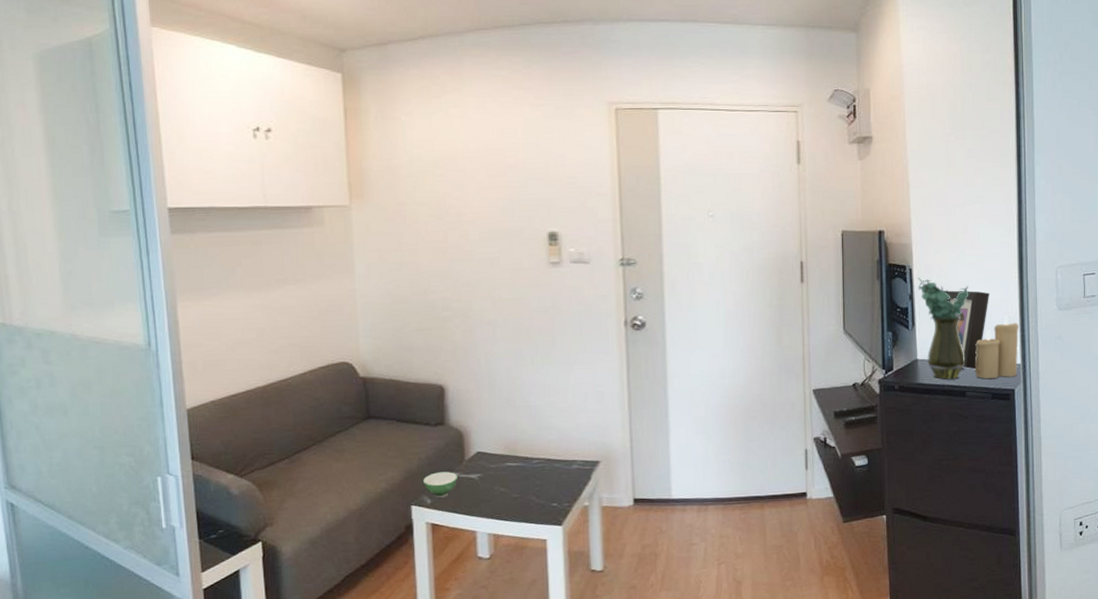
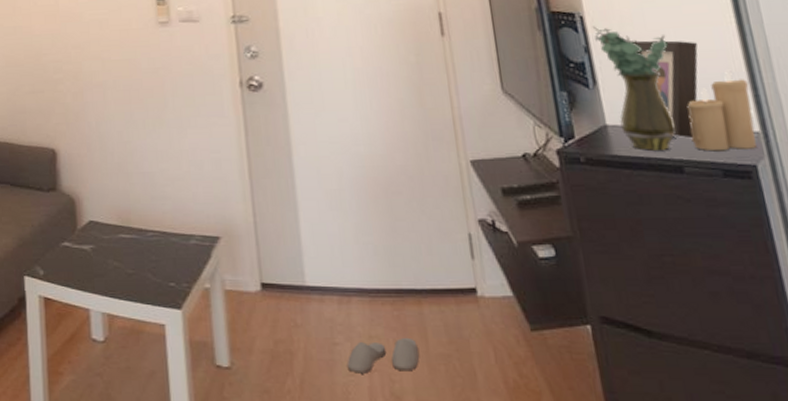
bowl: present [422,471,458,499] -> none [35,241,71,270]
slippers: none [701,534,759,566] -> present [347,337,419,374]

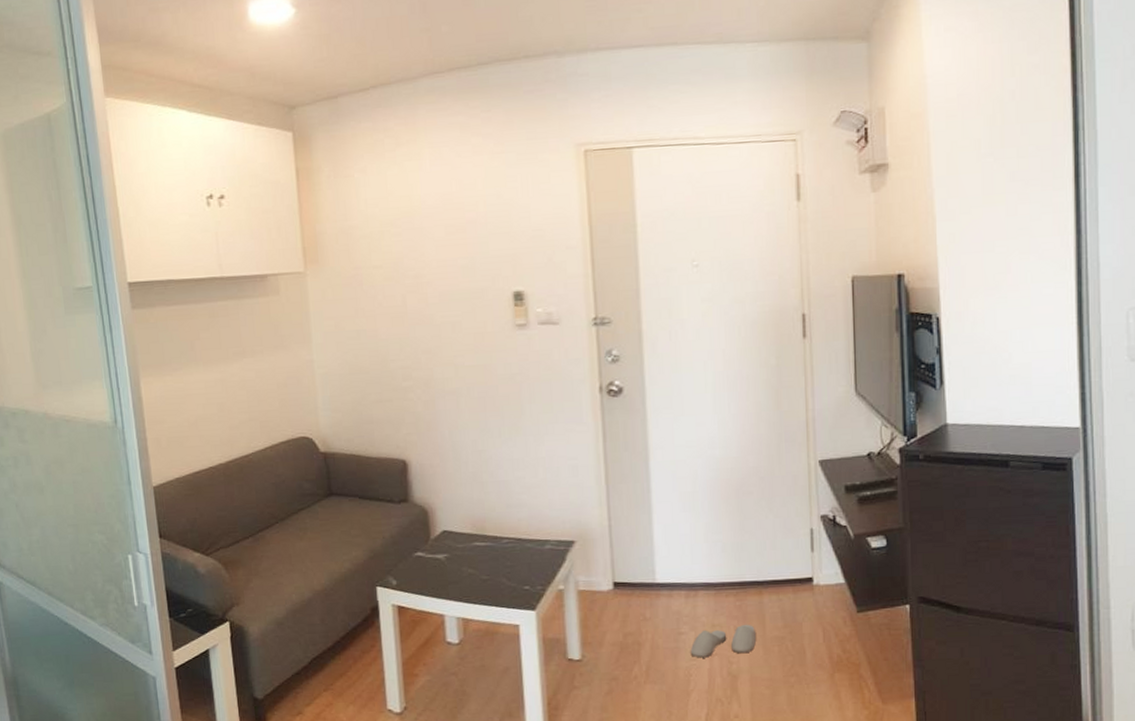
vase: present [593,26,677,151] -> none [947,327,1013,447]
picture frame: present [632,40,698,138] -> none [981,341,1039,434]
candle: present [687,71,757,152] -> none [1020,370,1077,446]

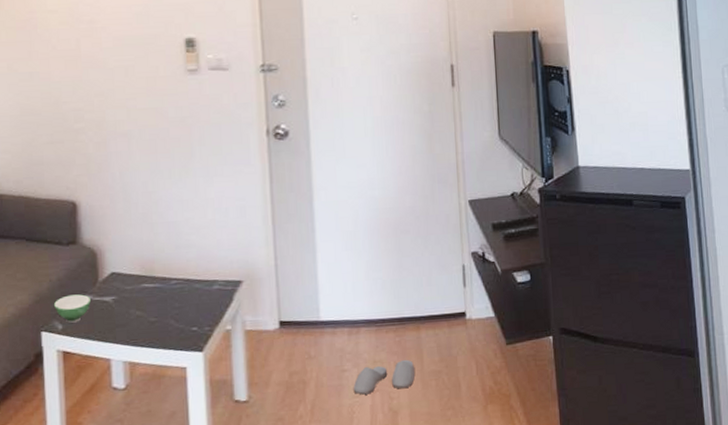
bowl: none [387,551,424,580] -> present [53,294,92,324]

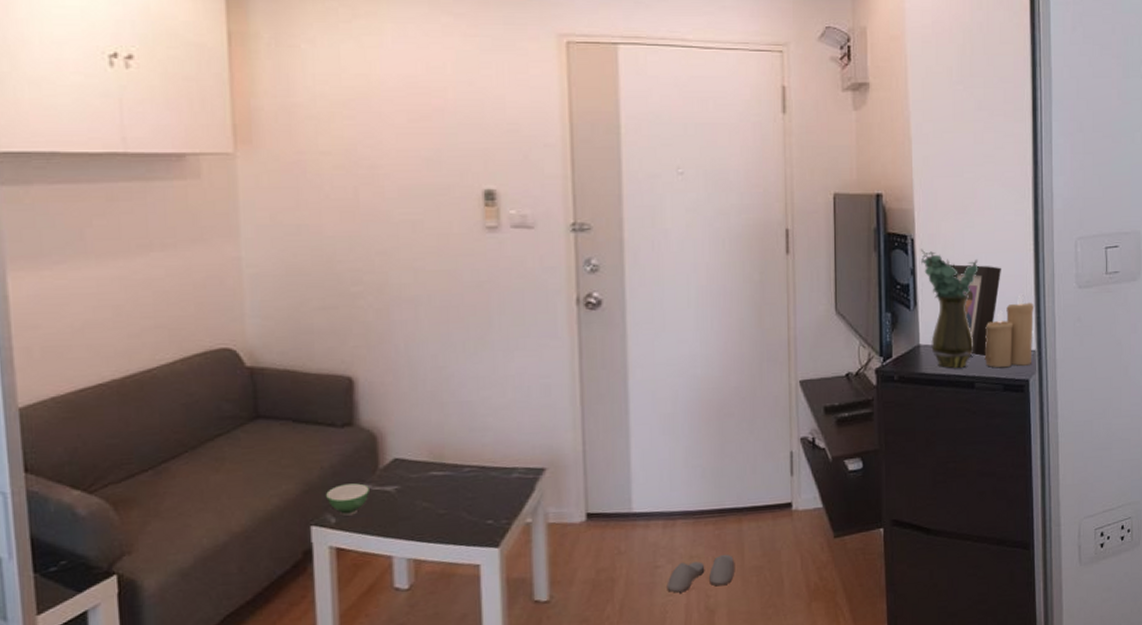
vase: none [576,79,631,187] -> present [921,249,979,368]
picture frame: none [605,92,653,176] -> present [951,264,1001,356]
candle: none [640,119,687,187] -> present [984,295,1034,368]

